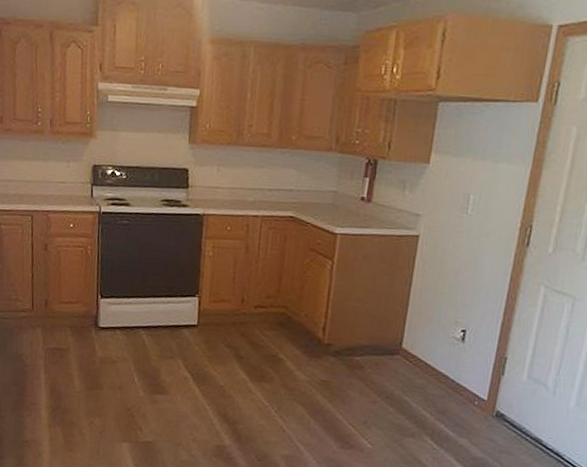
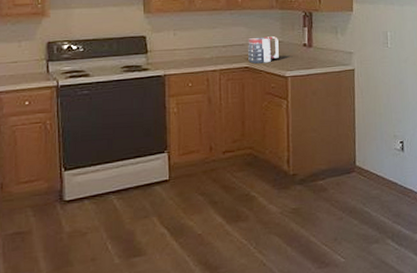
mug: none [295,183,333,215] -> present [248,36,279,64]

